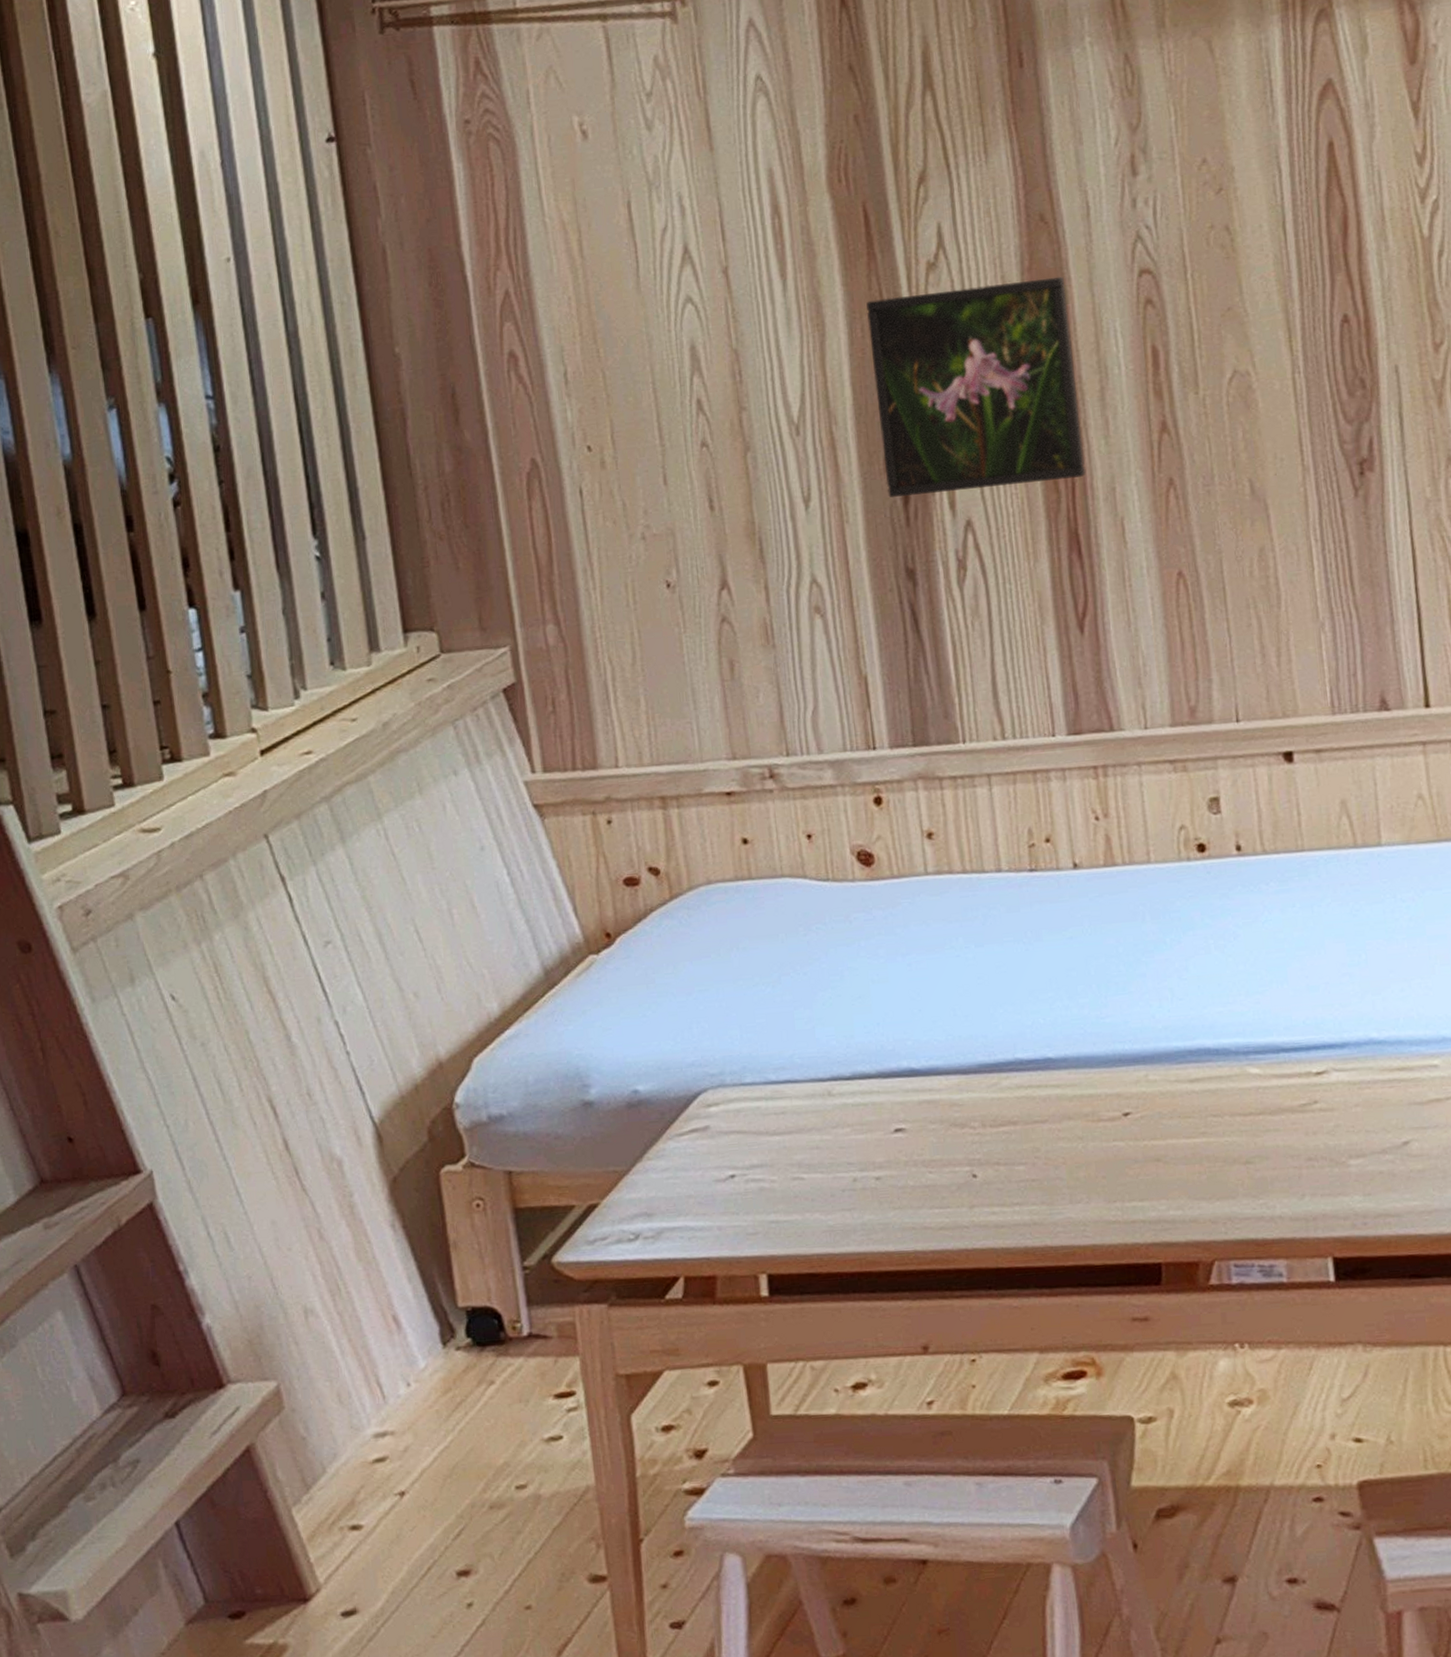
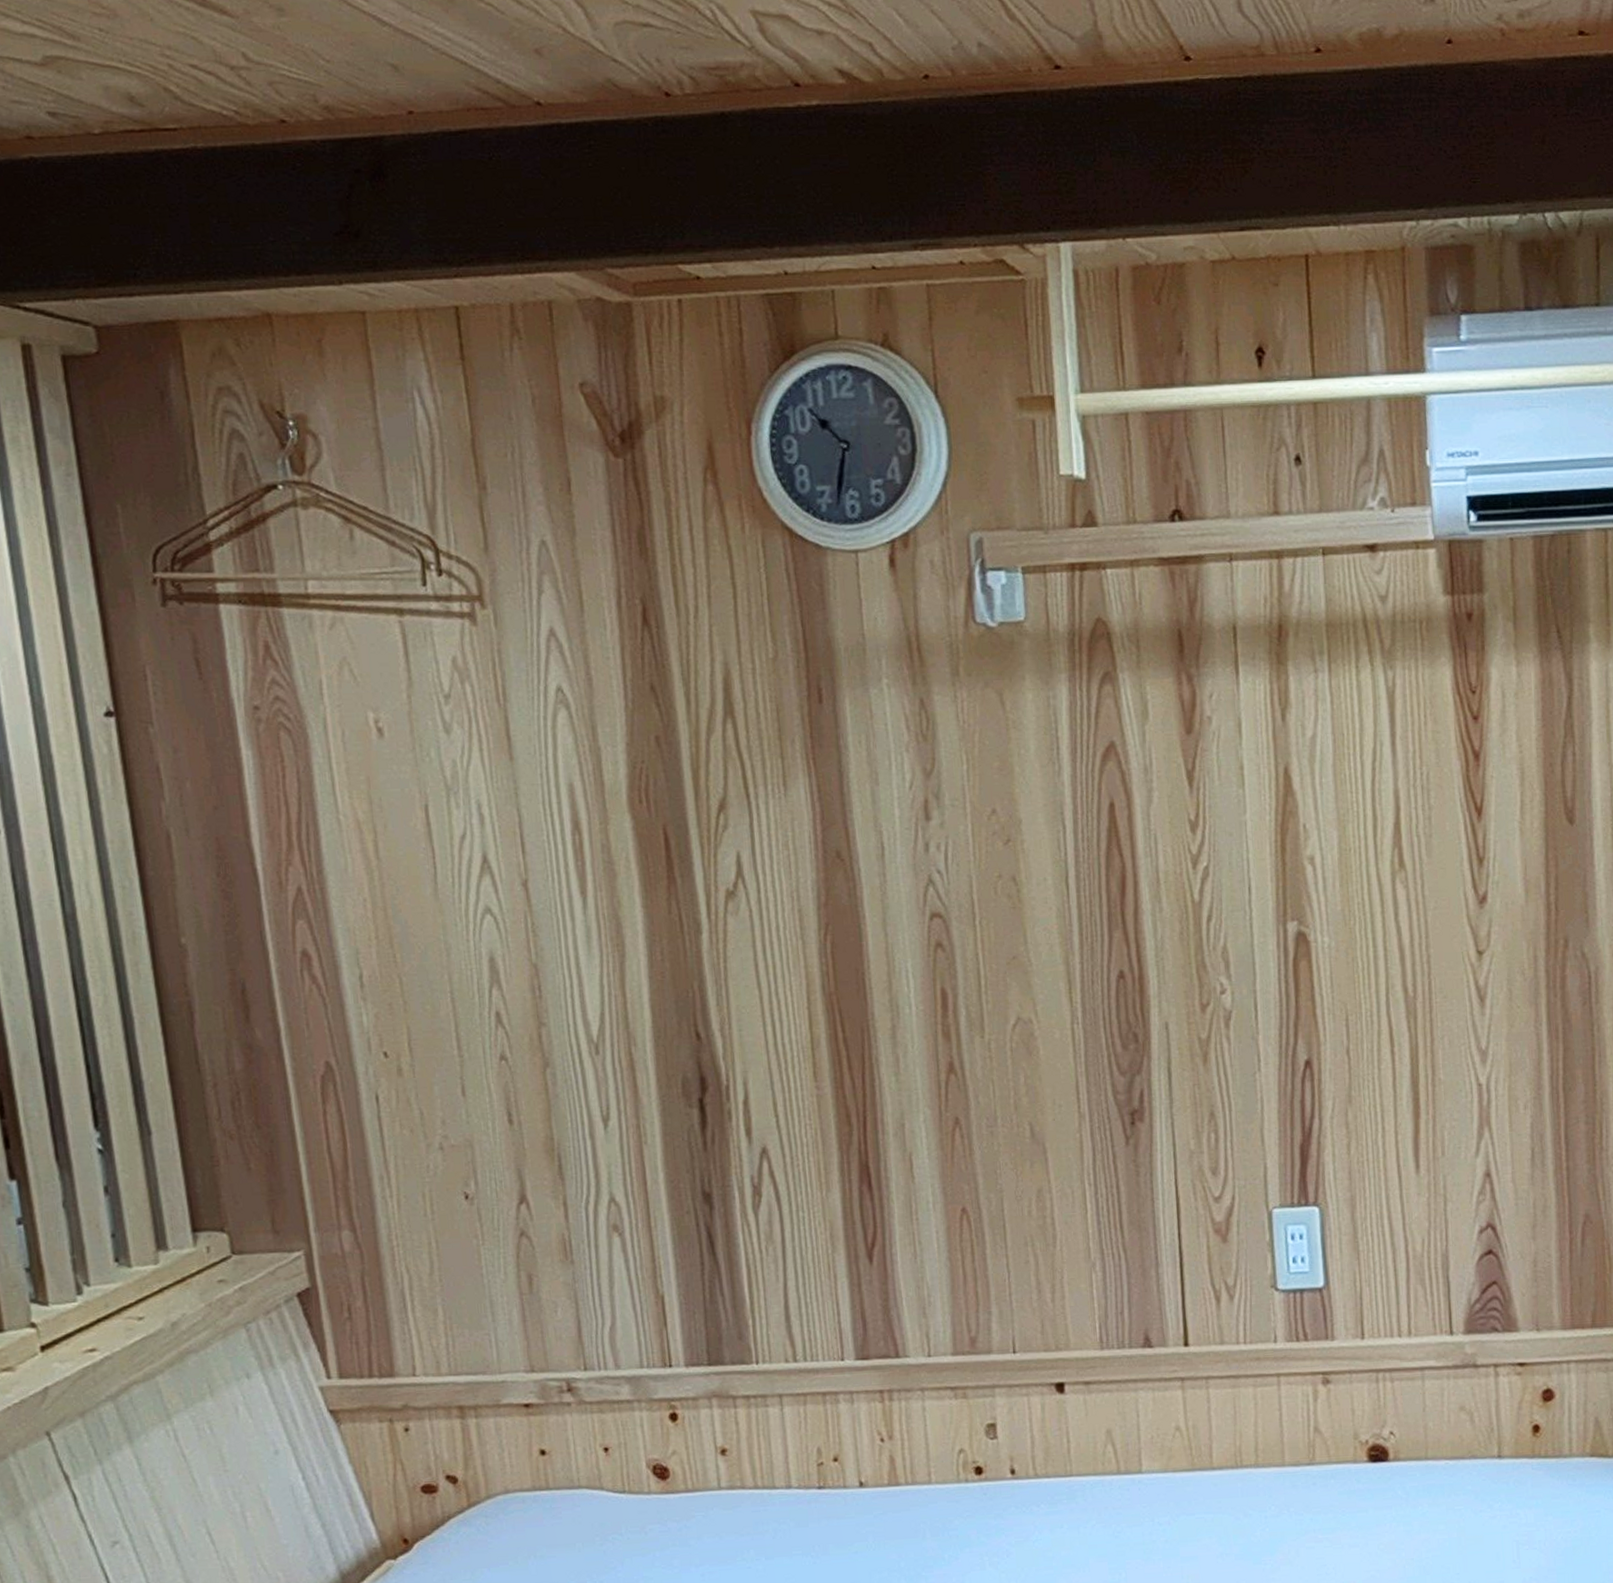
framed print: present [866,276,1087,497] -> none [666,914,877,1121]

